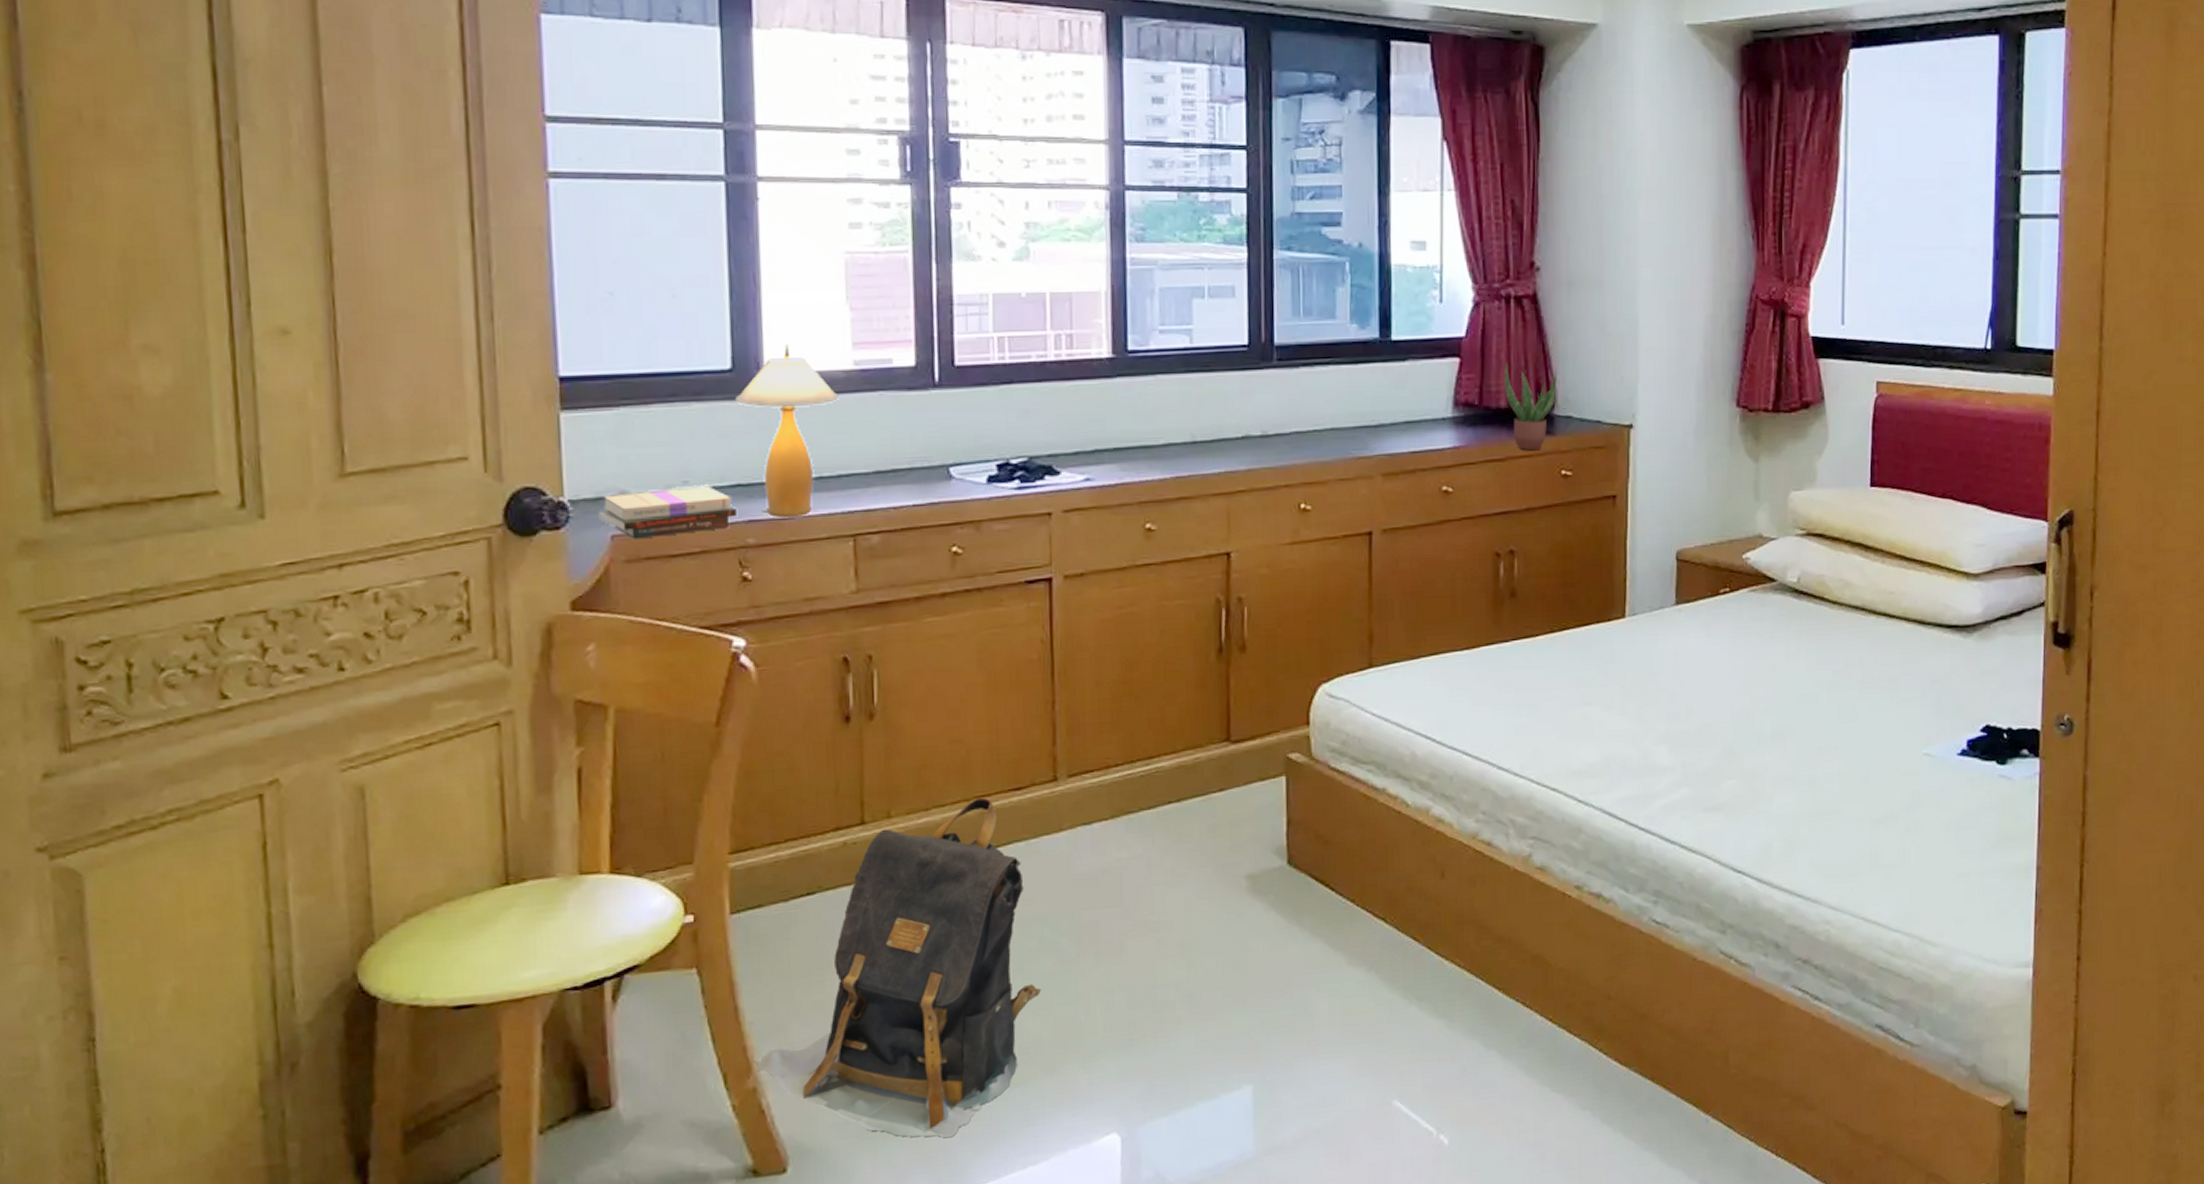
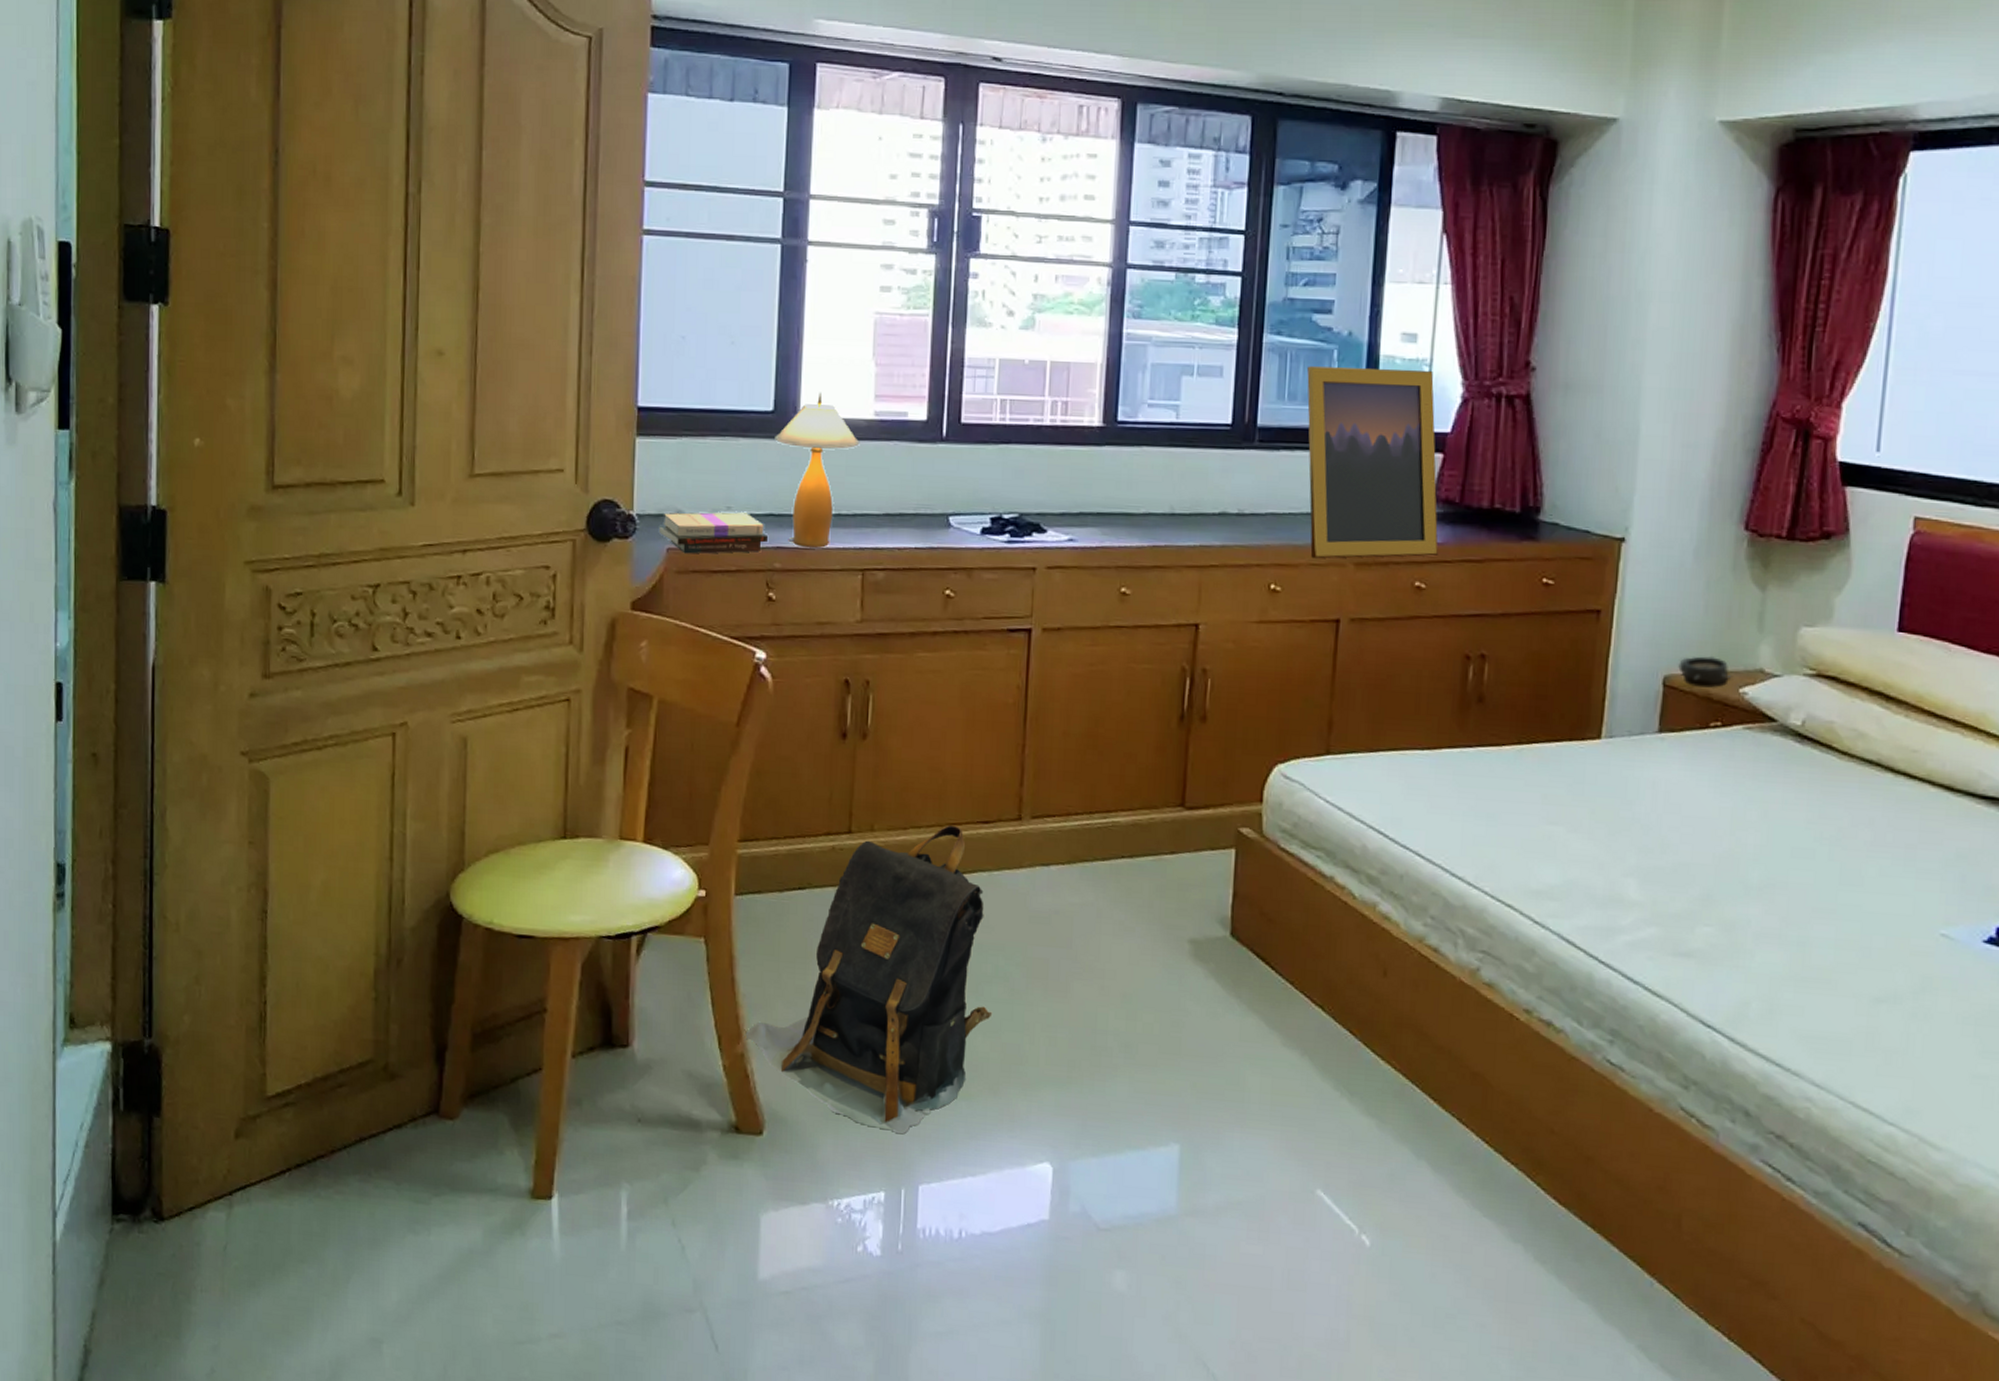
picture frame: none [1321,278,1462,474] -> present [1307,366,1439,559]
potted plant: present [1504,362,1557,450] -> none [1488,461,1546,554]
alarm clock: none [1689,528,1734,559] -> present [1678,656,1731,689]

